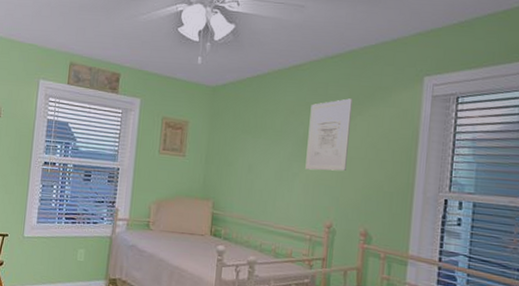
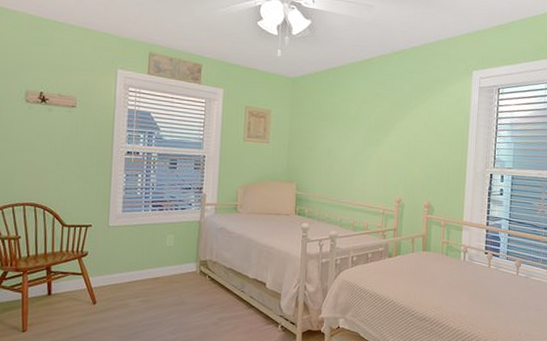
wall art: present [305,98,353,171] -> none [377,89,416,153]

